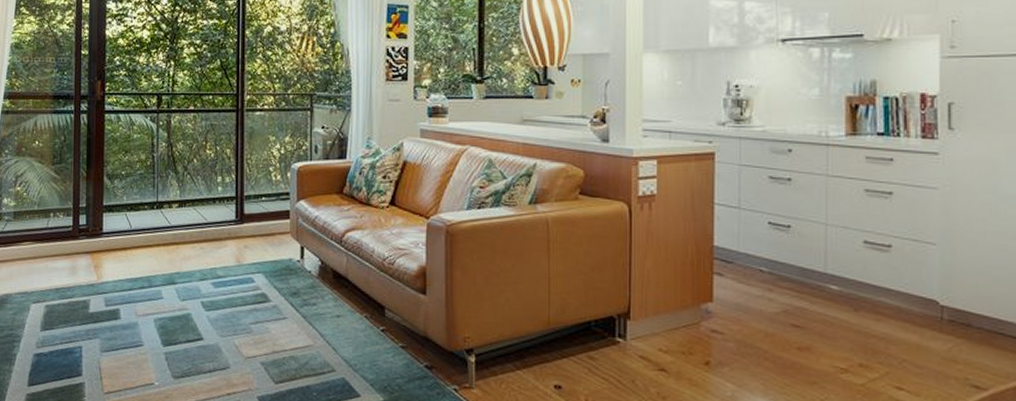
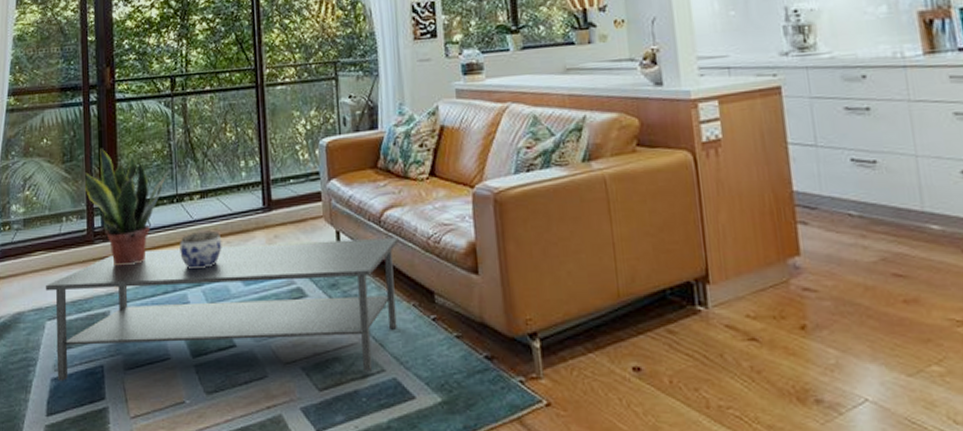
coffee table: none [31,249,357,371] -> present [45,238,399,381]
potted plant: none [72,154,152,262] -> present [84,148,170,266]
jar: none [157,236,196,270] -> present [180,230,222,270]

